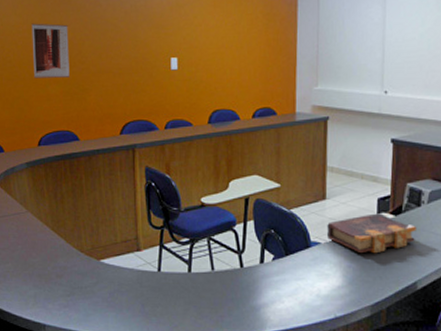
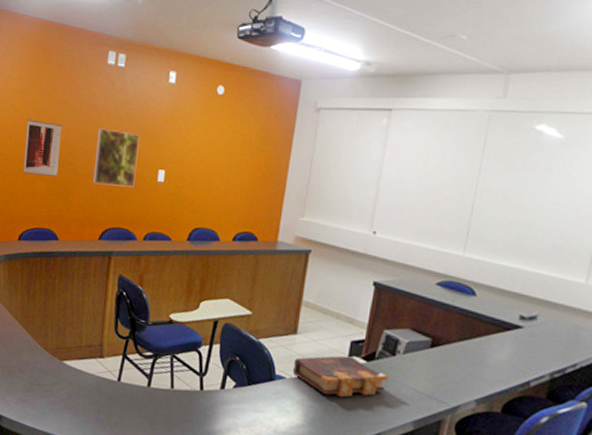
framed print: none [106,23,149,80] -> present [93,128,140,187]

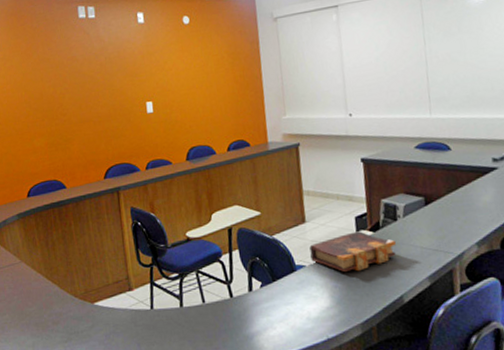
wall art: present [23,119,63,177] -> none [14,80,53,134]
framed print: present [93,128,140,187] -> none [83,74,127,128]

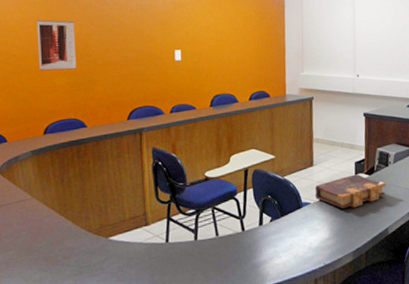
wall art: none [14,80,53,134] -> present [37,19,76,71]

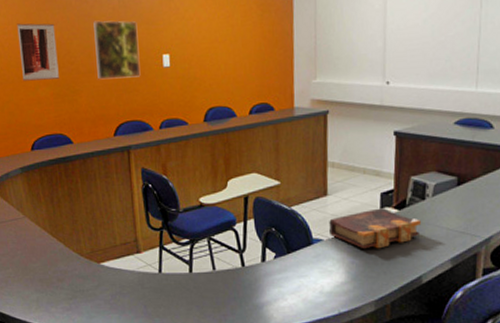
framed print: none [112,20,155,71] -> present [93,20,141,80]

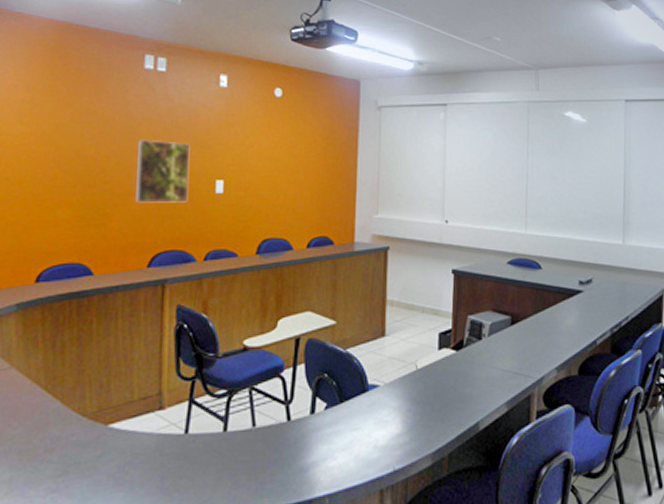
wall art: present [17,23,59,81] -> none [39,134,91,200]
book: present [329,208,421,249] -> none [386,349,478,395]

